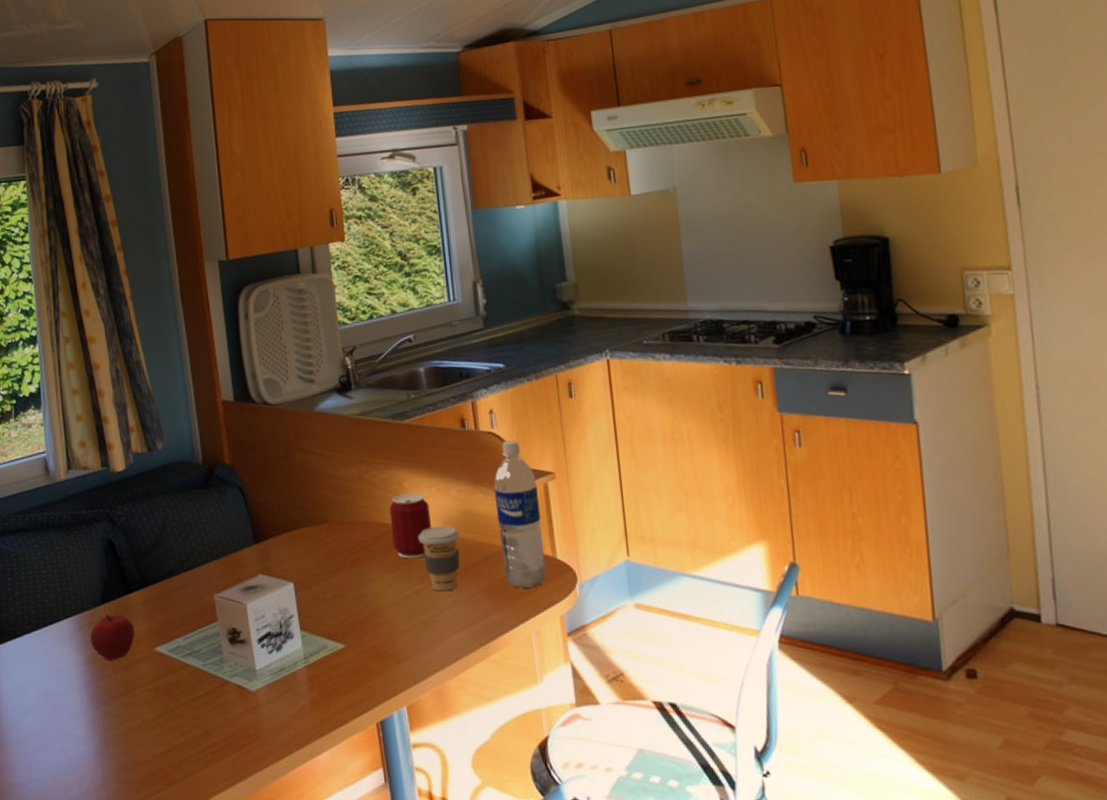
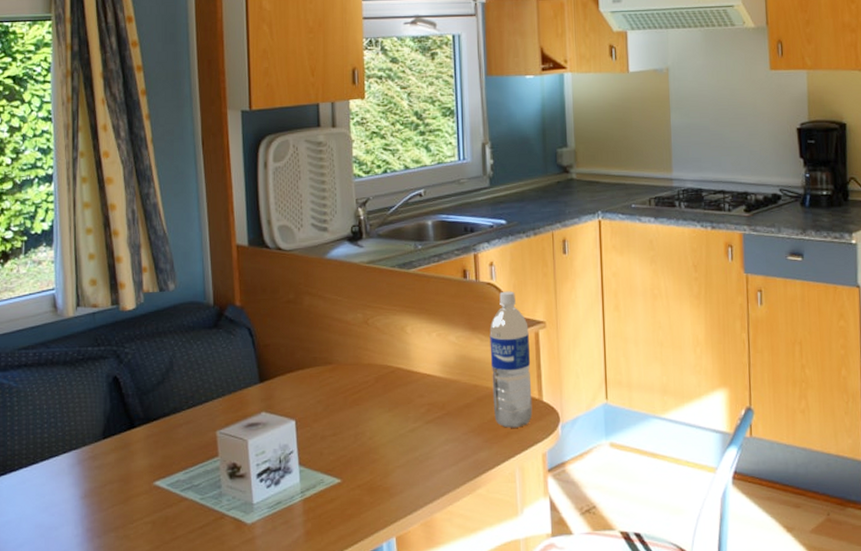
apple: present [90,614,135,661] -> none [88,448,135,494]
can: present [389,493,431,559] -> none [391,337,429,399]
coffee cup: present [417,526,460,592] -> none [416,369,455,430]

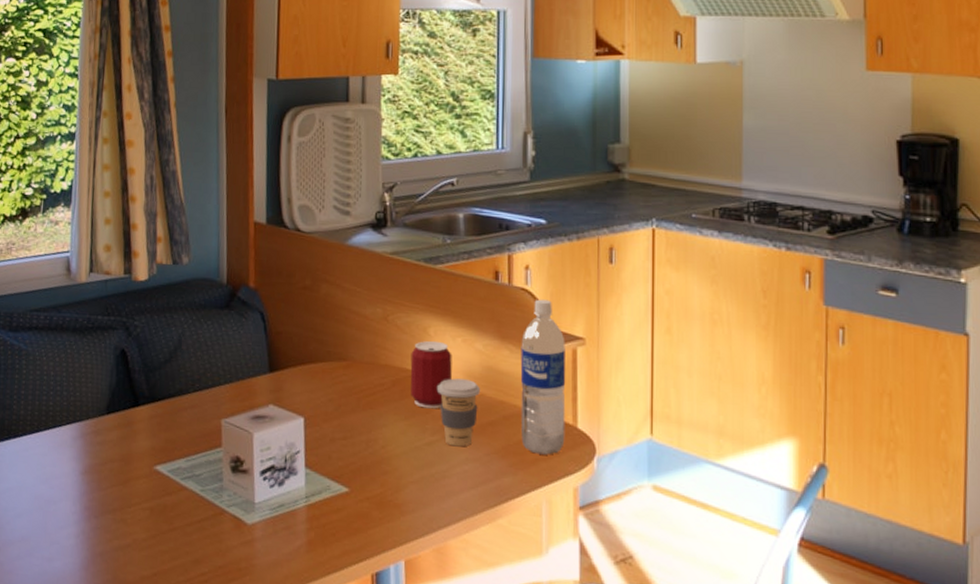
can: none [391,337,429,399] -> present [410,340,452,409]
coffee cup: none [416,369,455,430] -> present [436,378,480,447]

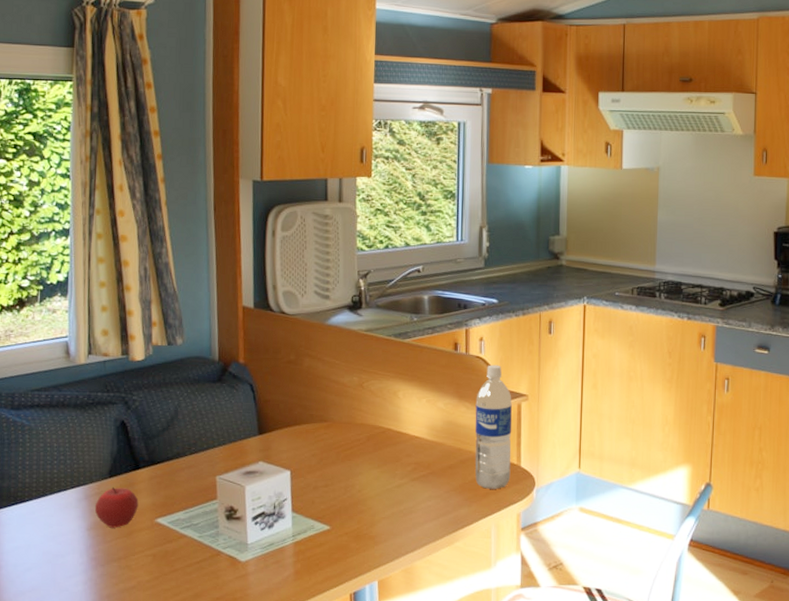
apple: none [90,424,137,474] -> present [94,486,139,528]
can: present [410,340,452,409] -> none [382,402,418,458]
coffee cup: present [436,378,480,447] -> none [405,432,441,487]

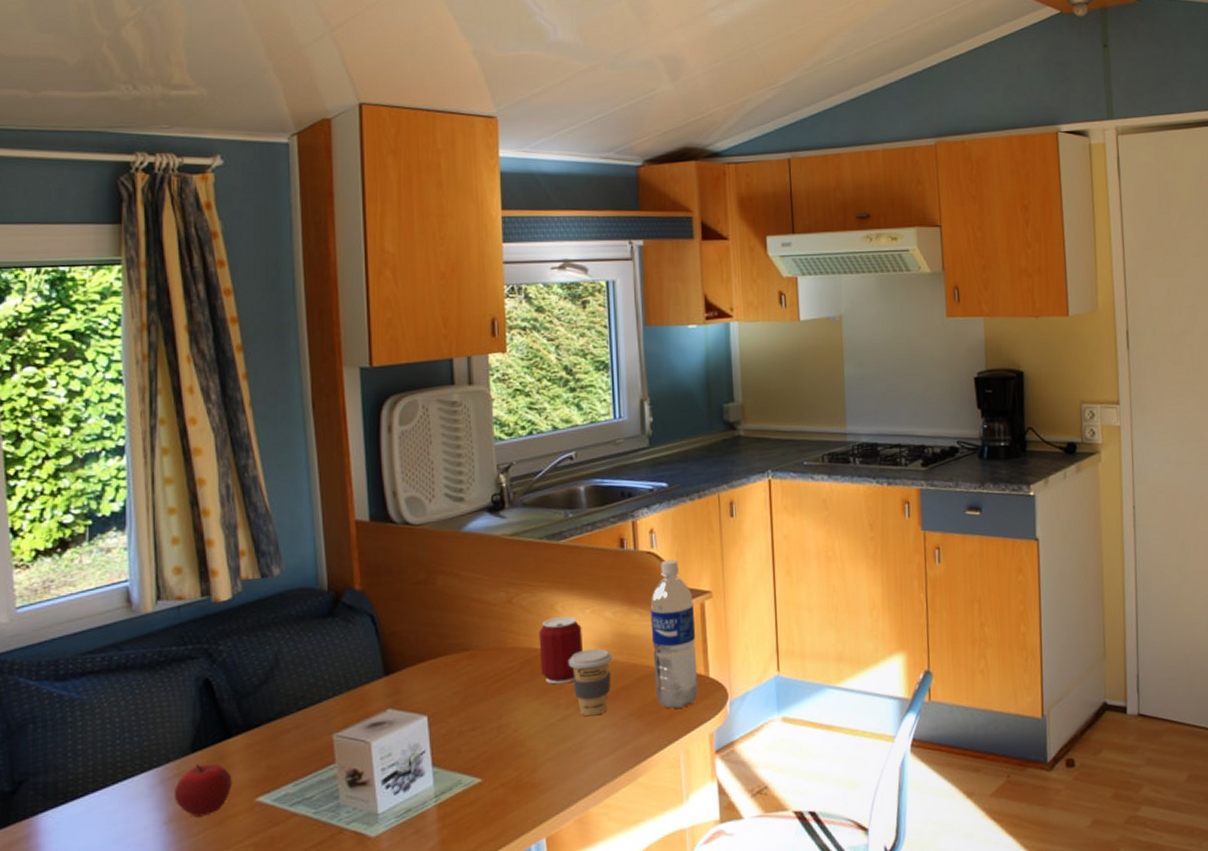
can: none [382,402,418,458] -> present [539,616,583,684]
coffee cup: none [405,432,441,487] -> present [568,648,612,717]

